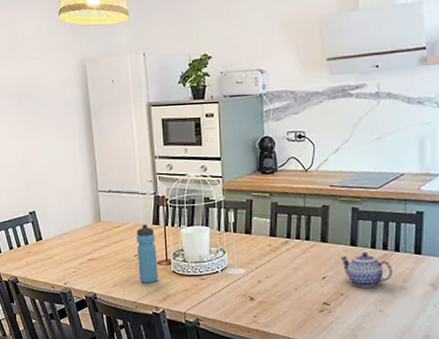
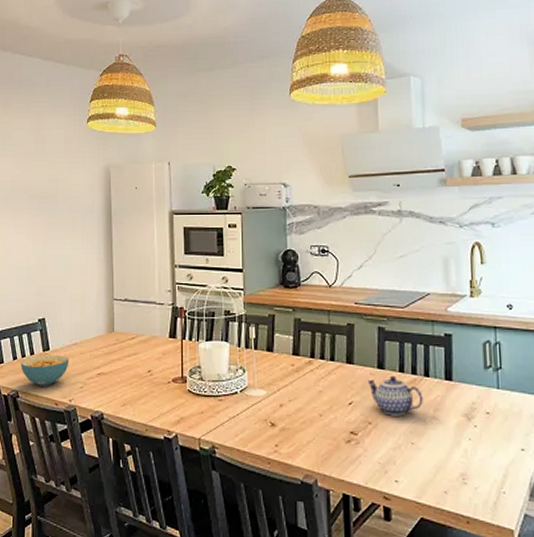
cereal bowl: none [17,244,62,272] -> present [20,355,69,386]
water bottle: present [136,224,158,284] -> none [151,337,172,404]

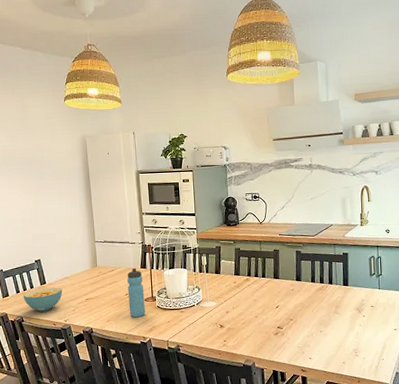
water bottle: none [151,337,172,404] -> present [127,268,145,318]
teapot: present [367,375,423,416] -> none [289,285,328,313]

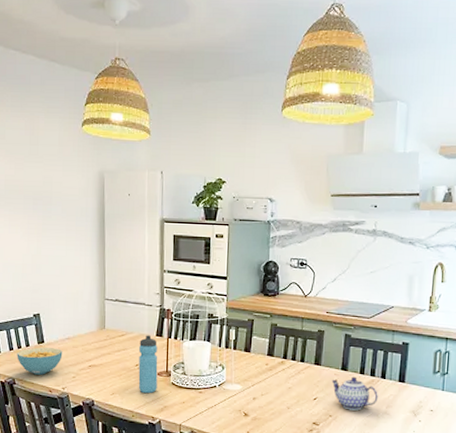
teapot: none [289,285,328,313] -> present [331,376,378,411]

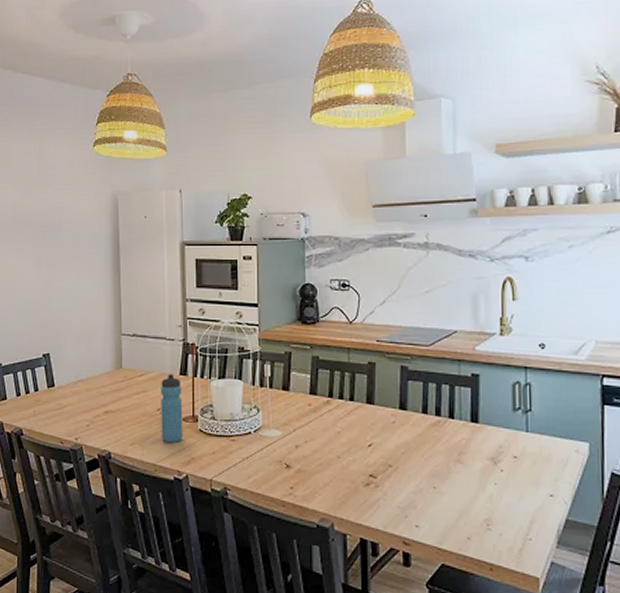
cereal bowl: present [17,347,63,375] -> none [24,392,75,424]
teapot: present [331,376,378,411] -> none [388,417,447,459]

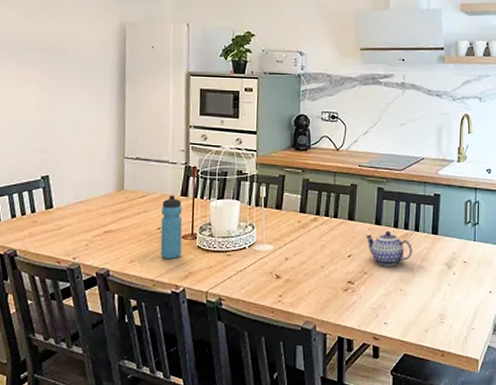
teapot: none [388,417,447,459] -> present [365,230,412,266]

